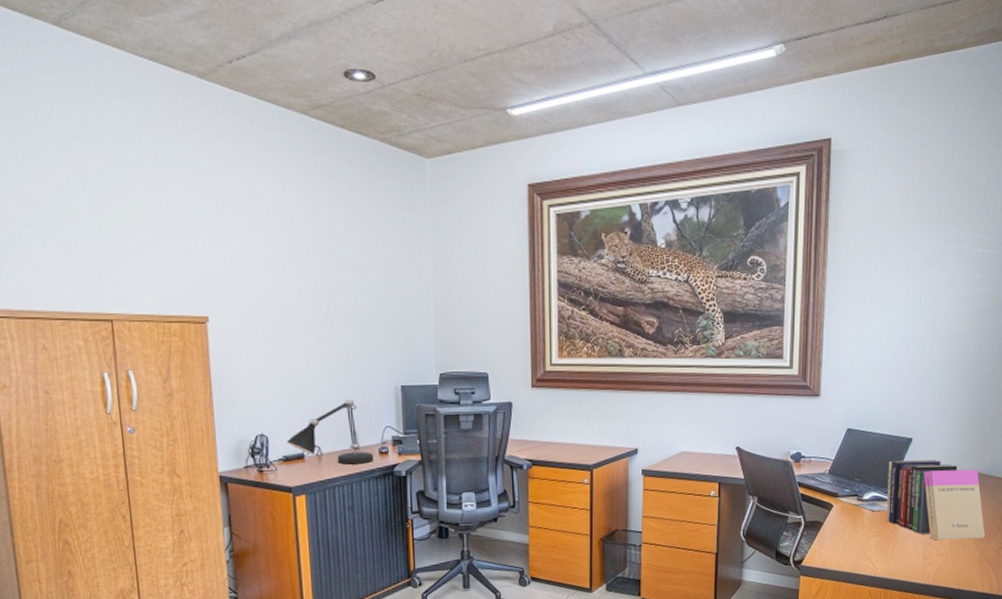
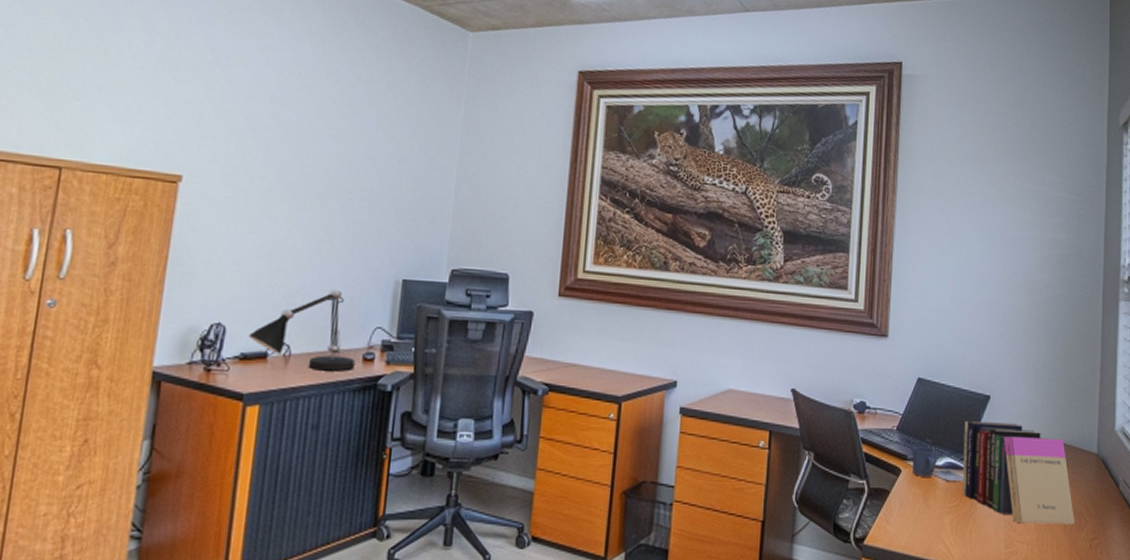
mug: none [842,484,863,510] -> present [912,445,936,478]

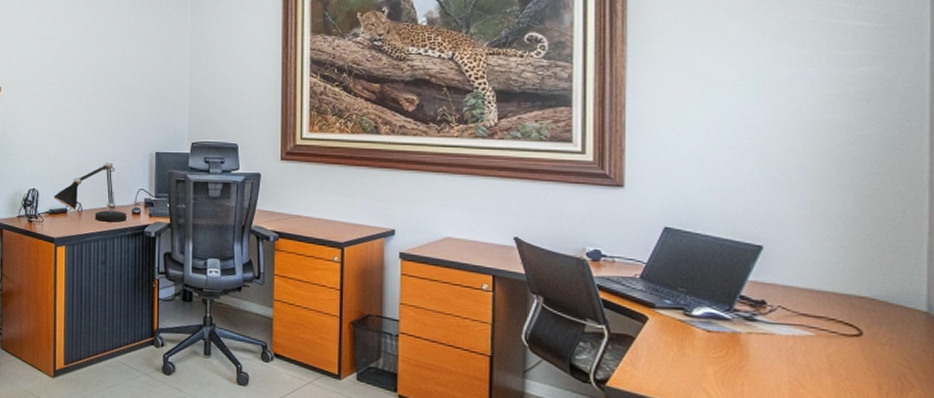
mug: present [912,445,936,478] -> none [661,294,692,327]
books: present [962,421,1076,525] -> none [728,271,895,388]

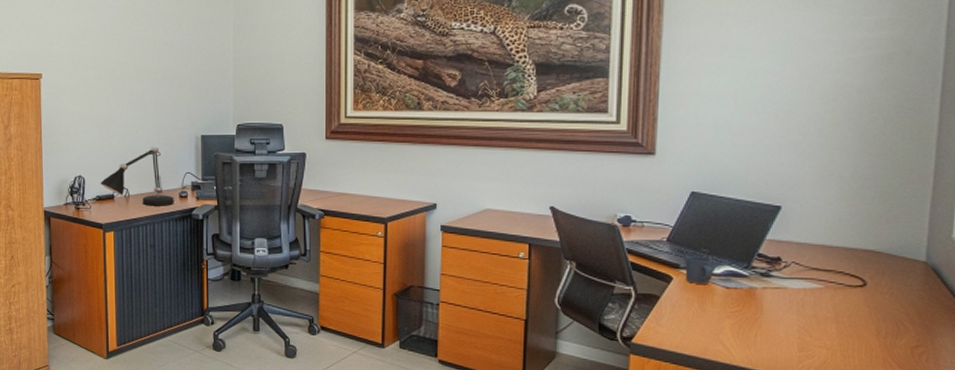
mug: none [661,294,692,327] -> present [685,255,713,285]

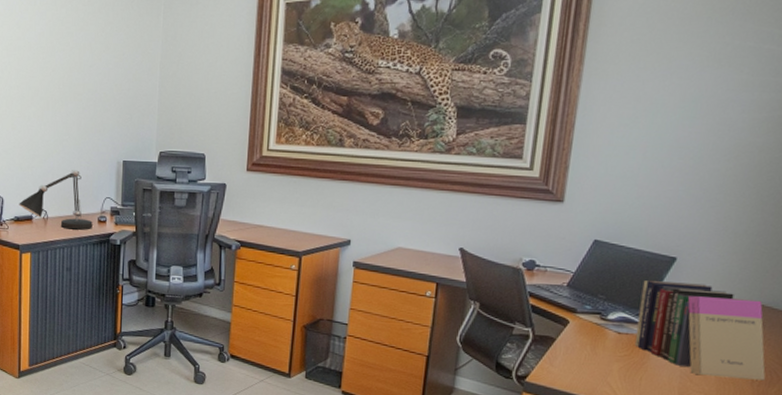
mug: present [685,255,713,285] -> none [580,300,609,330]
books: none [745,231,892,332] -> present [634,280,766,381]

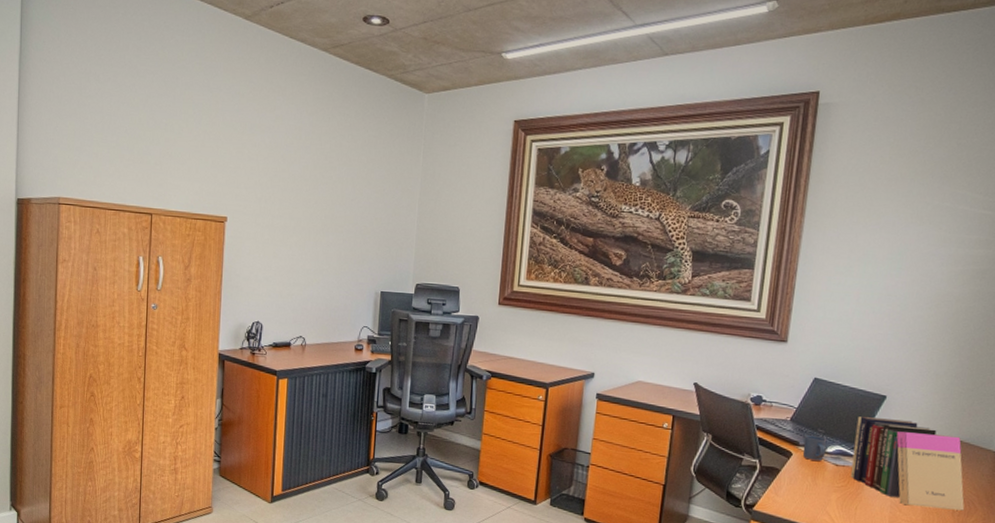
desk lamp: present [19,170,93,230] -> none [278,299,350,358]
mug: none [580,300,609,330] -> present [802,434,827,462]

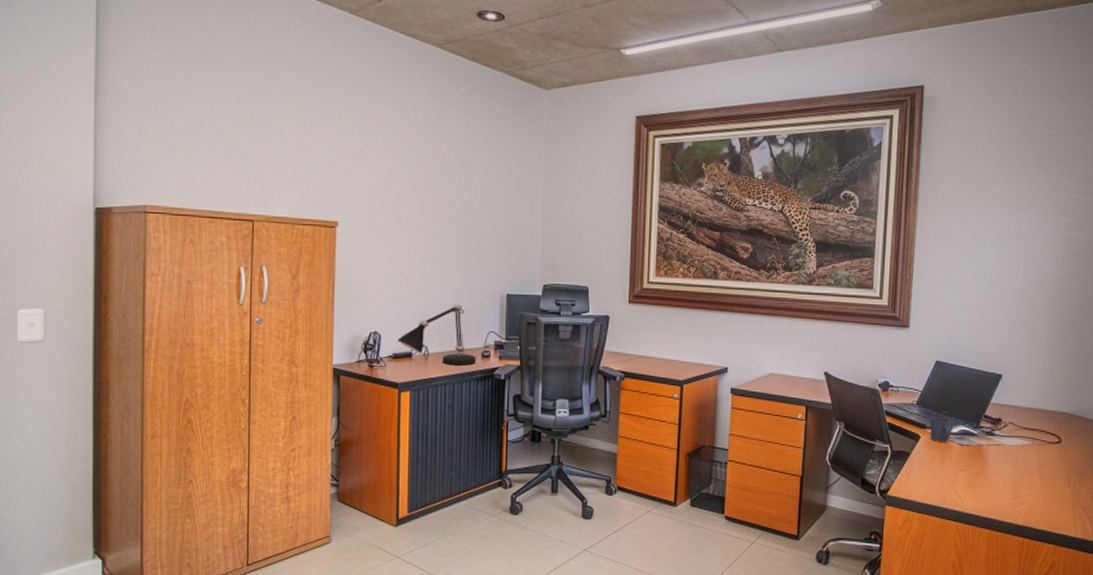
desk lamp: none [278,299,350,358] -> present [397,304,476,366]
books: present [850,416,965,511] -> none [974,396,1079,481]

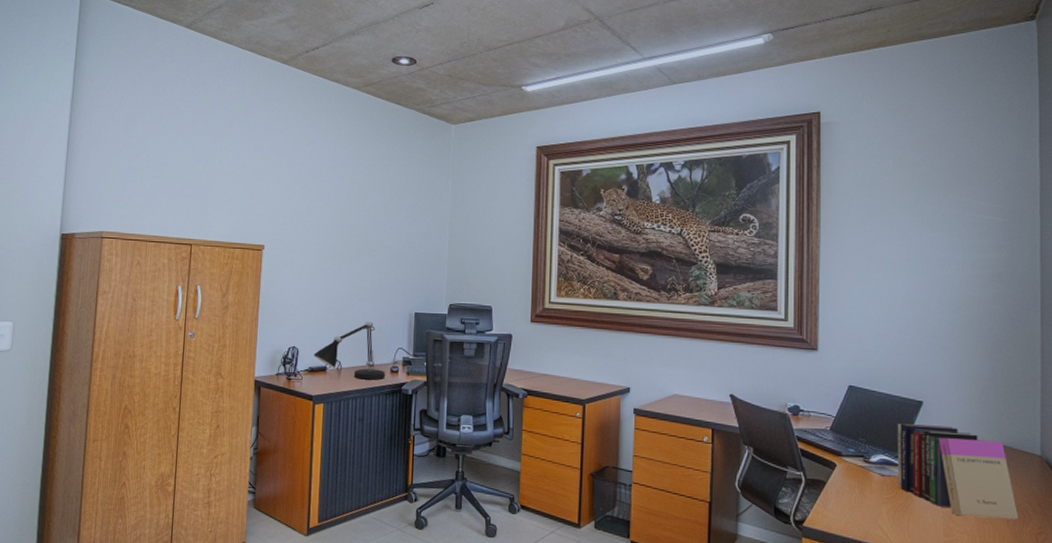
mug: present [930,416,952,443] -> none [846,444,870,473]
books: none [974,396,1079,481] -> present [897,423,1019,520]

